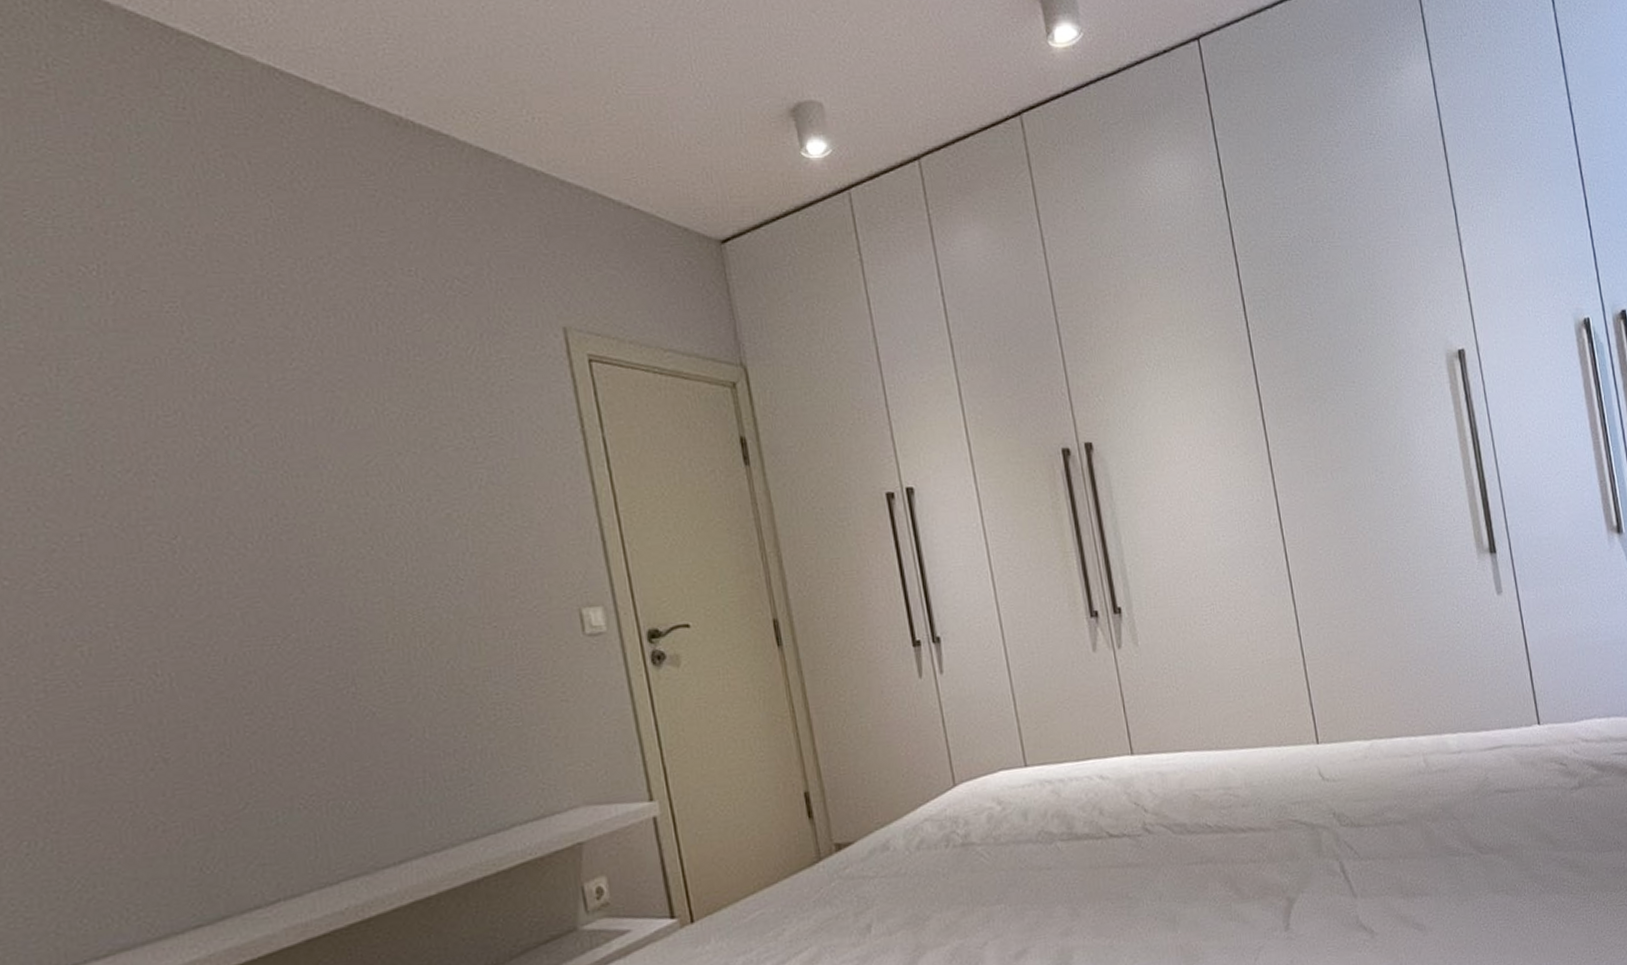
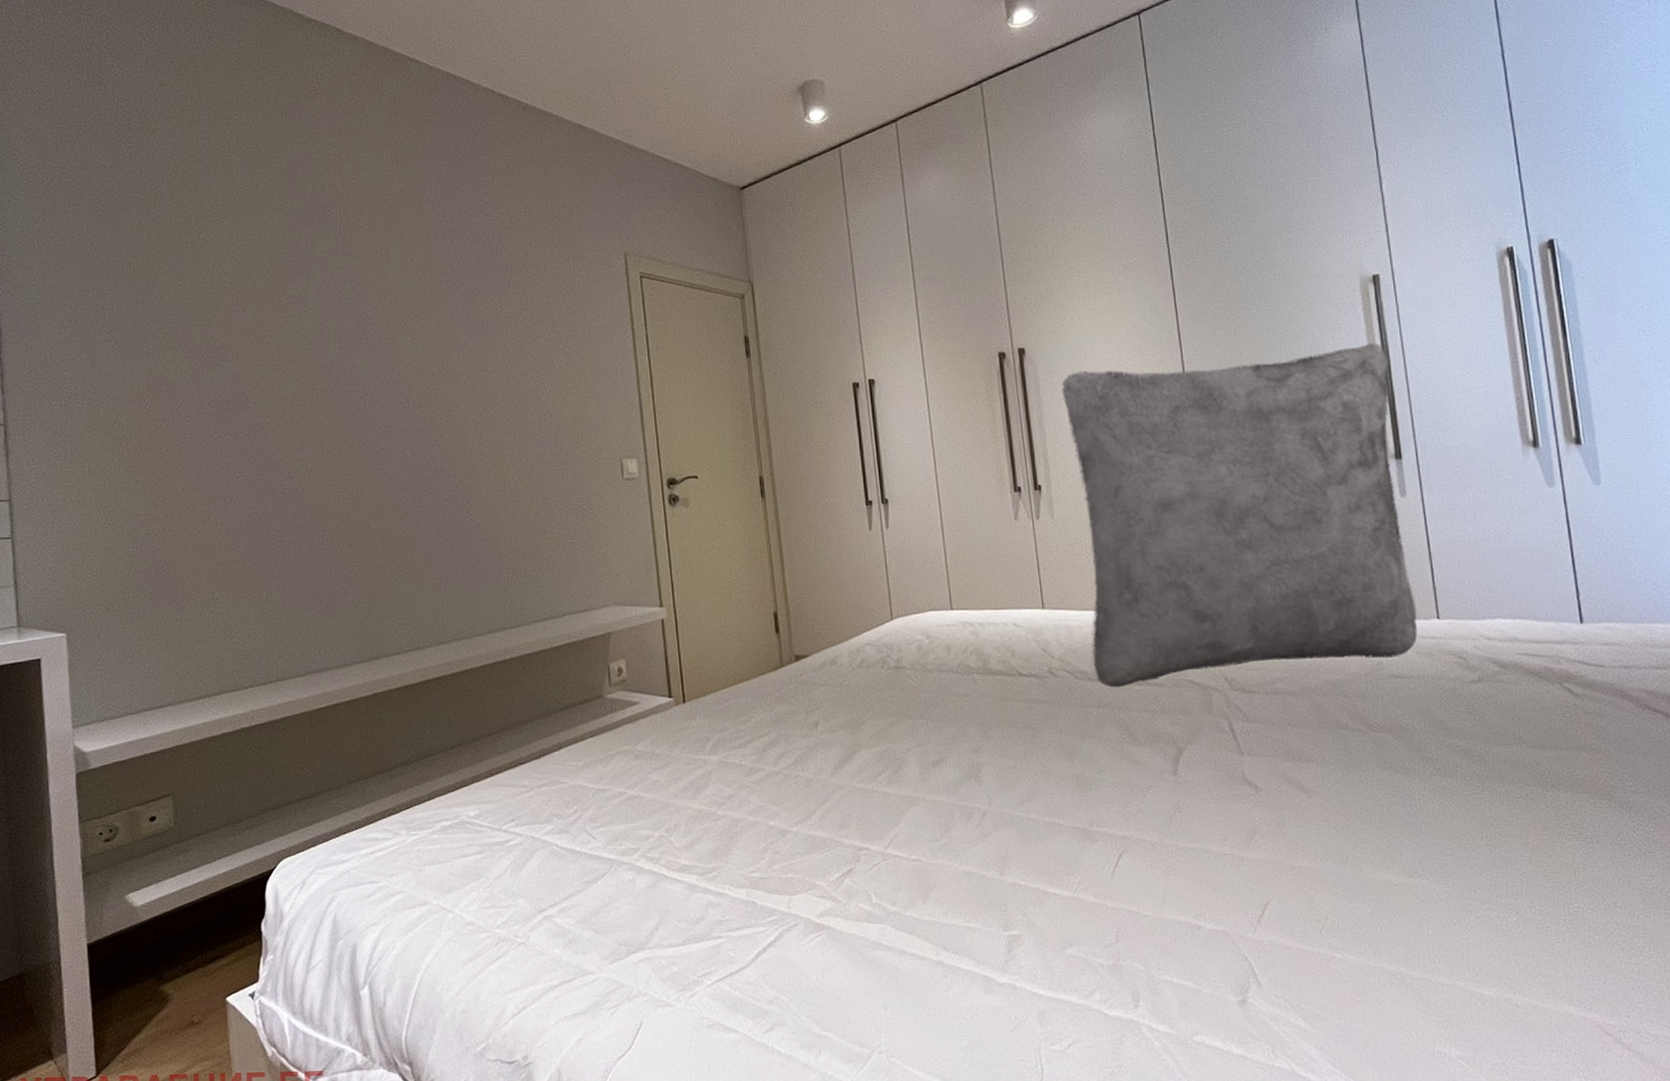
pillow: none [1137,425,1521,839] -> present [1061,342,1418,688]

